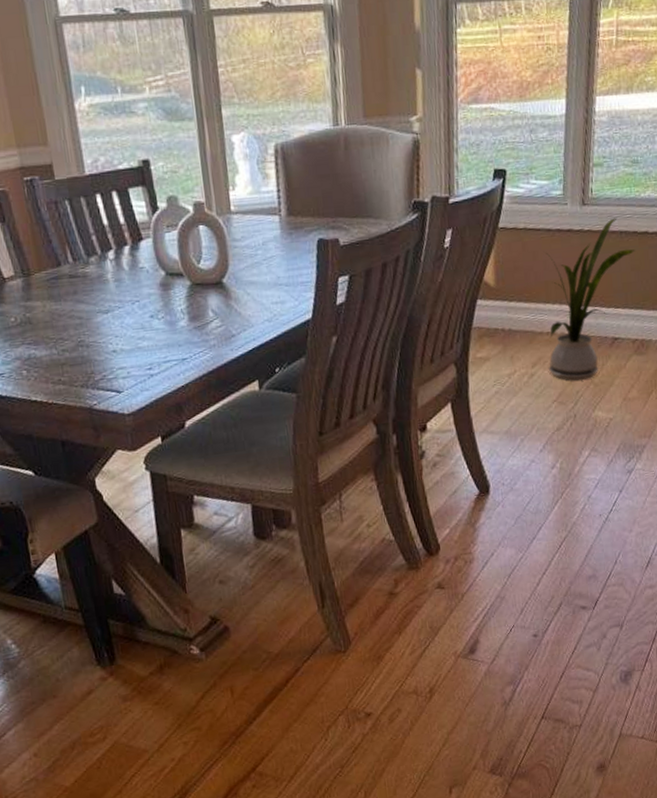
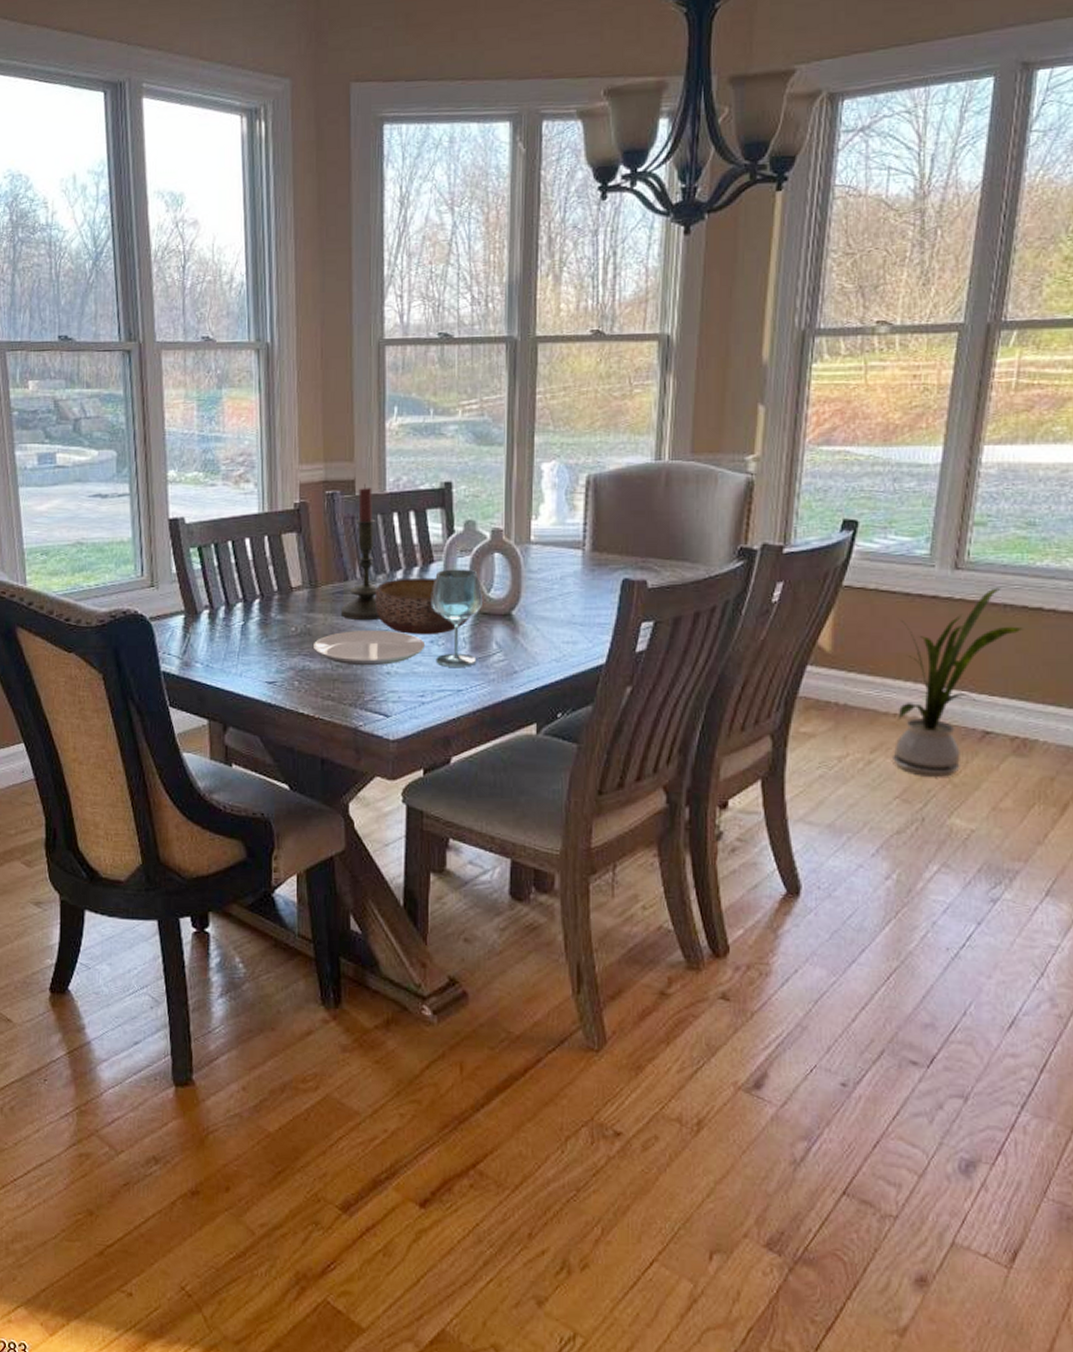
plate: none [36,310,147,348] -> present [314,629,426,666]
candle: none [57,167,98,304] -> present [340,484,379,620]
bowl: none [89,254,185,312] -> present [375,577,470,635]
wine glass: none [144,243,196,339] -> present [430,569,482,667]

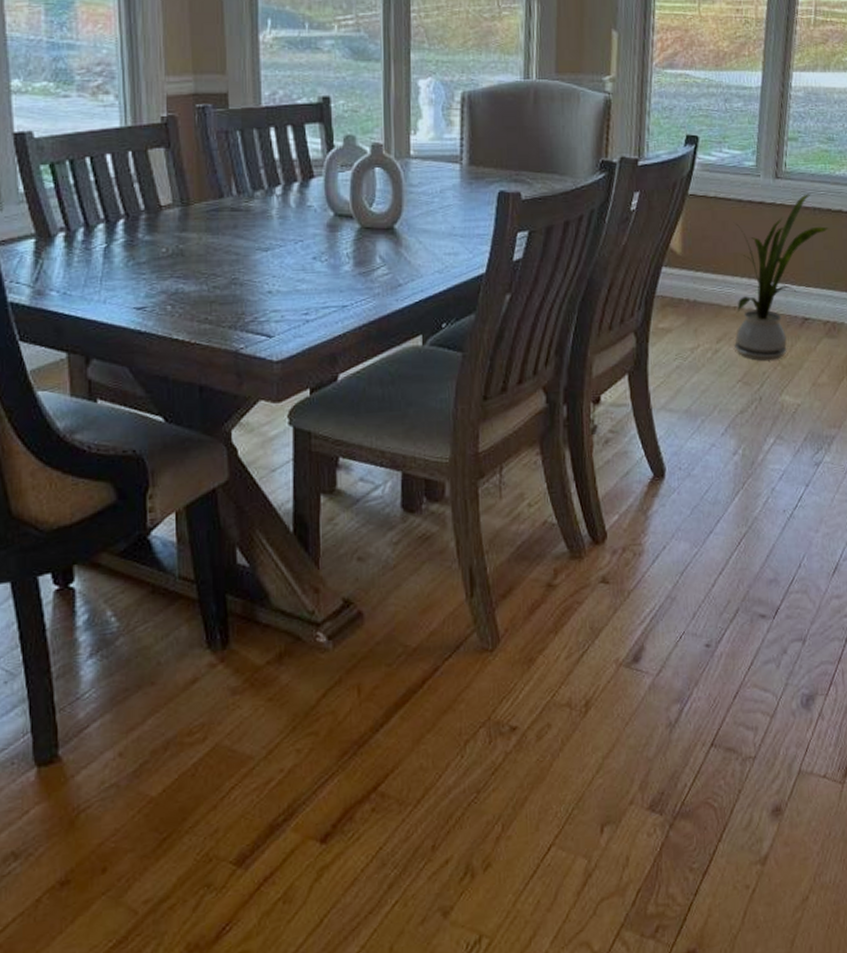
plate: present [314,629,426,666] -> none [187,248,308,286]
candle: present [340,484,379,620] -> none [216,97,258,238]
bowl: present [375,577,470,635] -> none [253,193,353,252]
wine glass: present [430,569,482,667] -> none [312,184,365,283]

